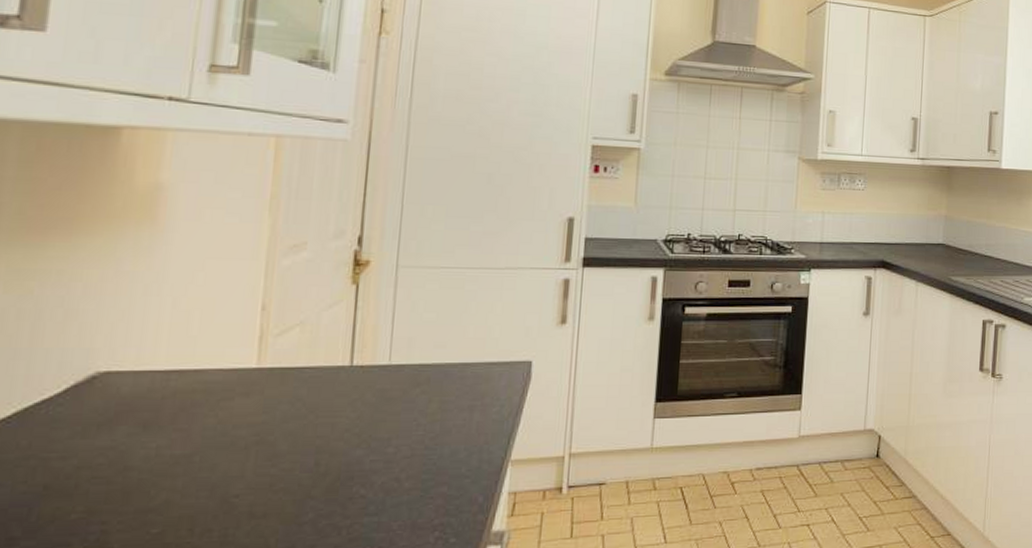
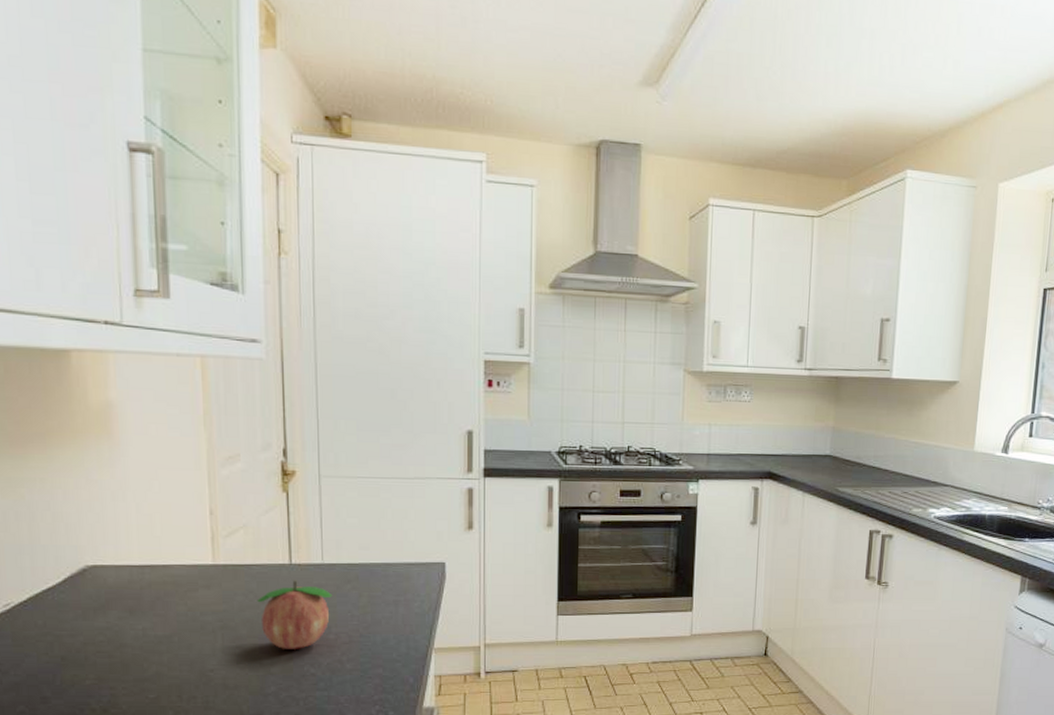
fruit: none [305,384,397,467] -> present [257,580,332,649]

